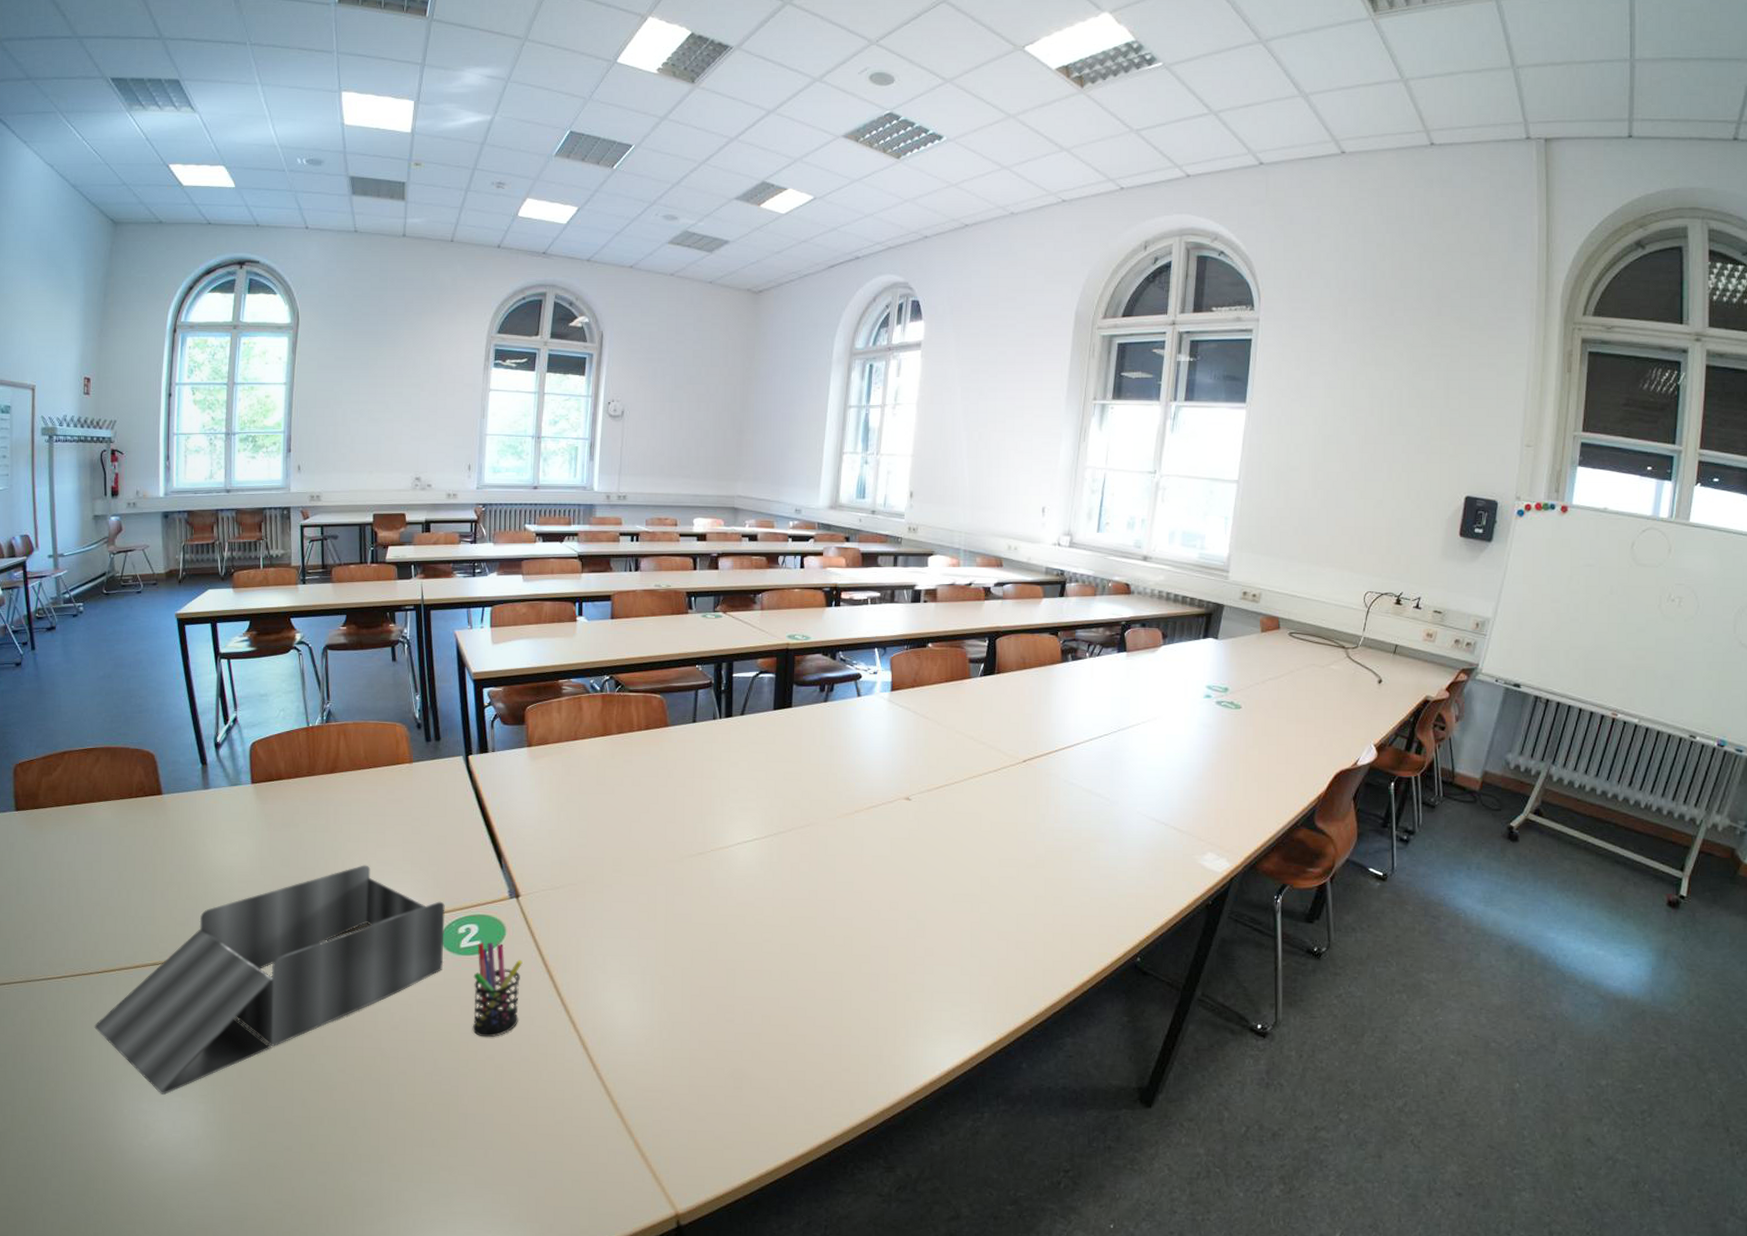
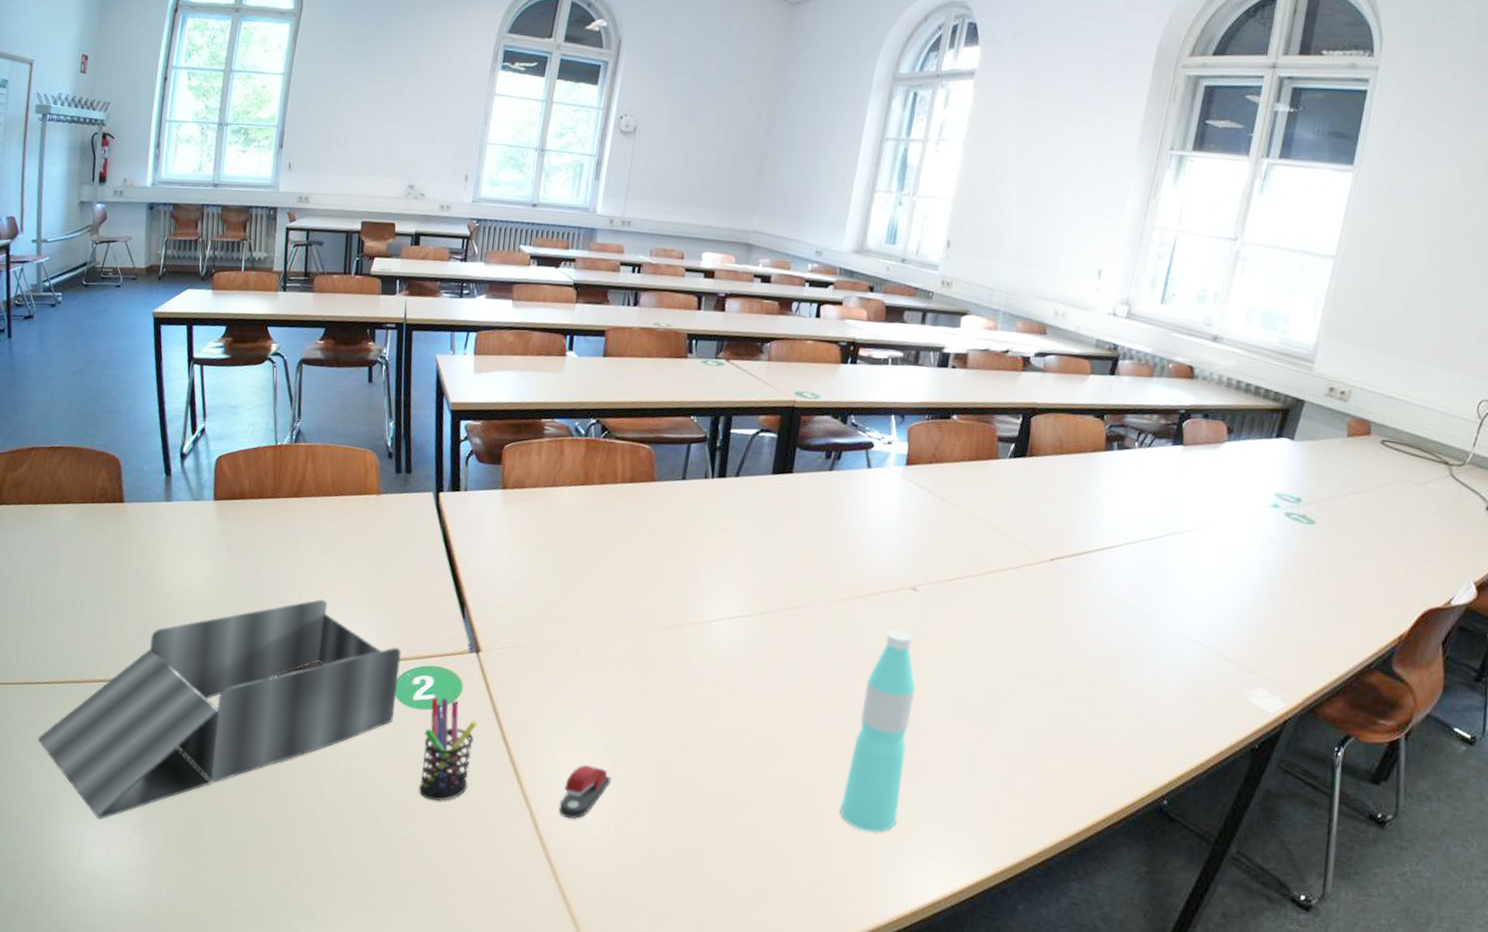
stapler: none [605,987,651,1039] -> present [558,765,611,820]
water bottle: none [859,835,917,1017] -> present [840,630,916,833]

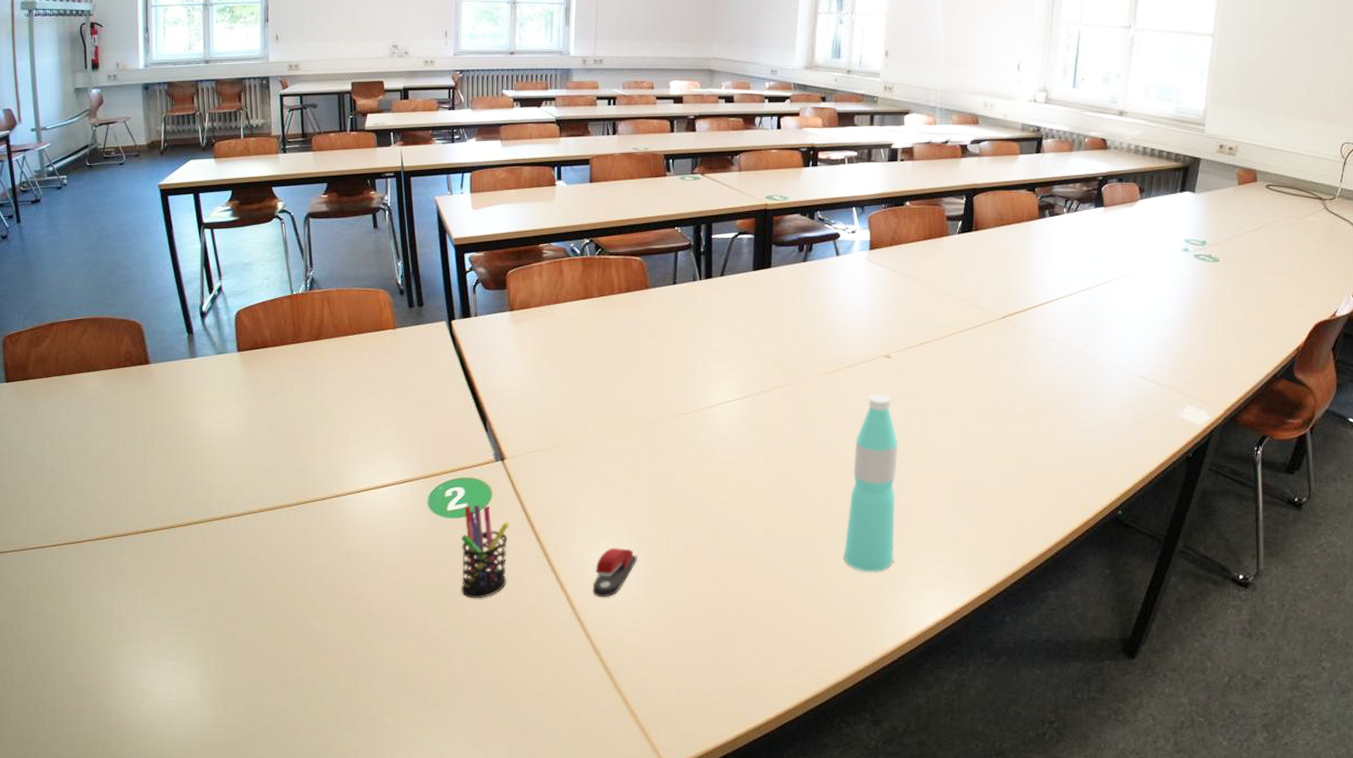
desk organizer: present [38,599,401,820] -> none [89,430,432,659]

